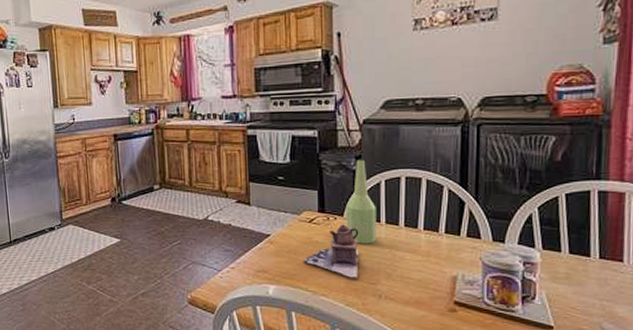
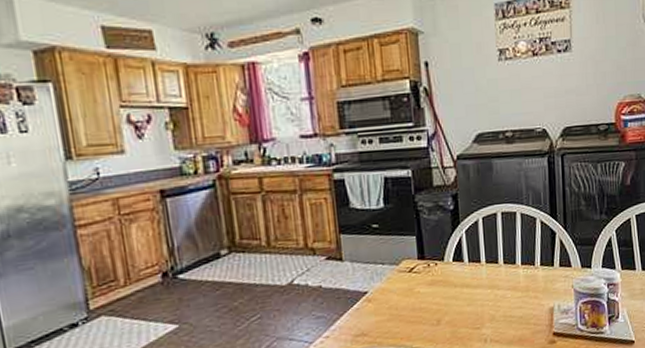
teapot: present [302,224,359,279] -> none [404,269,464,327]
bottle: present [346,159,376,244] -> none [446,197,478,289]

